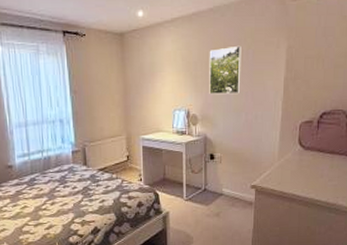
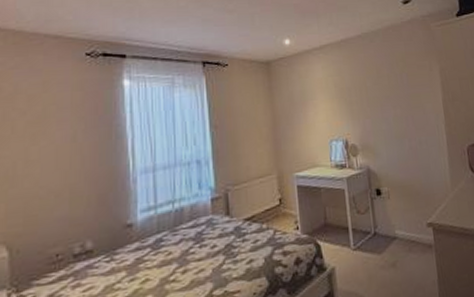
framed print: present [209,45,241,95] -> none [362,69,400,122]

